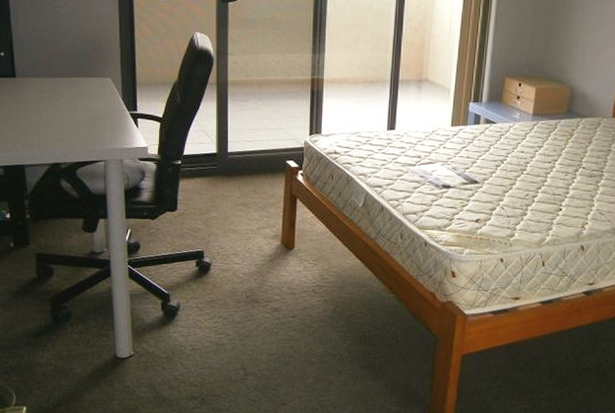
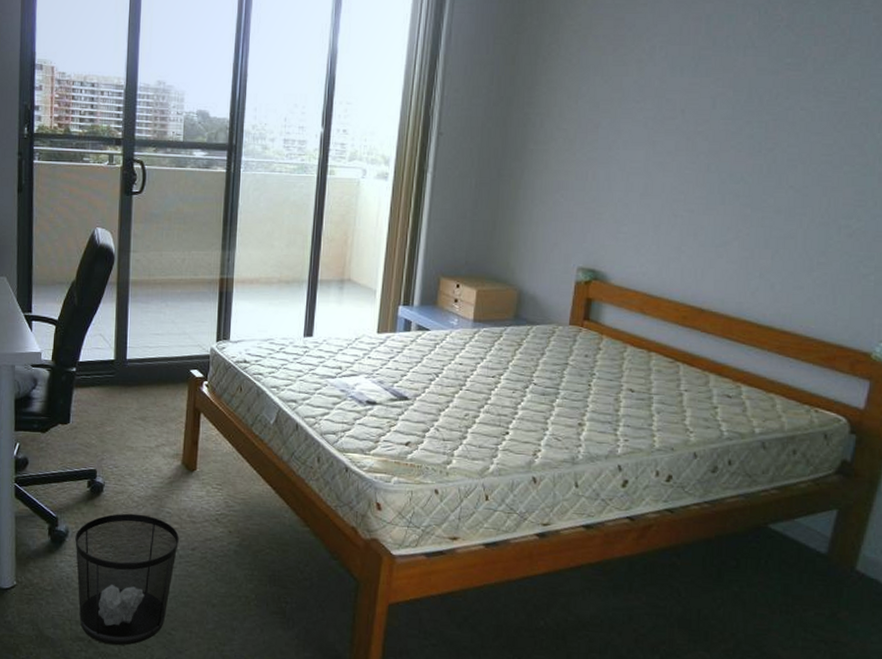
waste bin: none [186,288,280,402] -> present [75,513,179,646]

